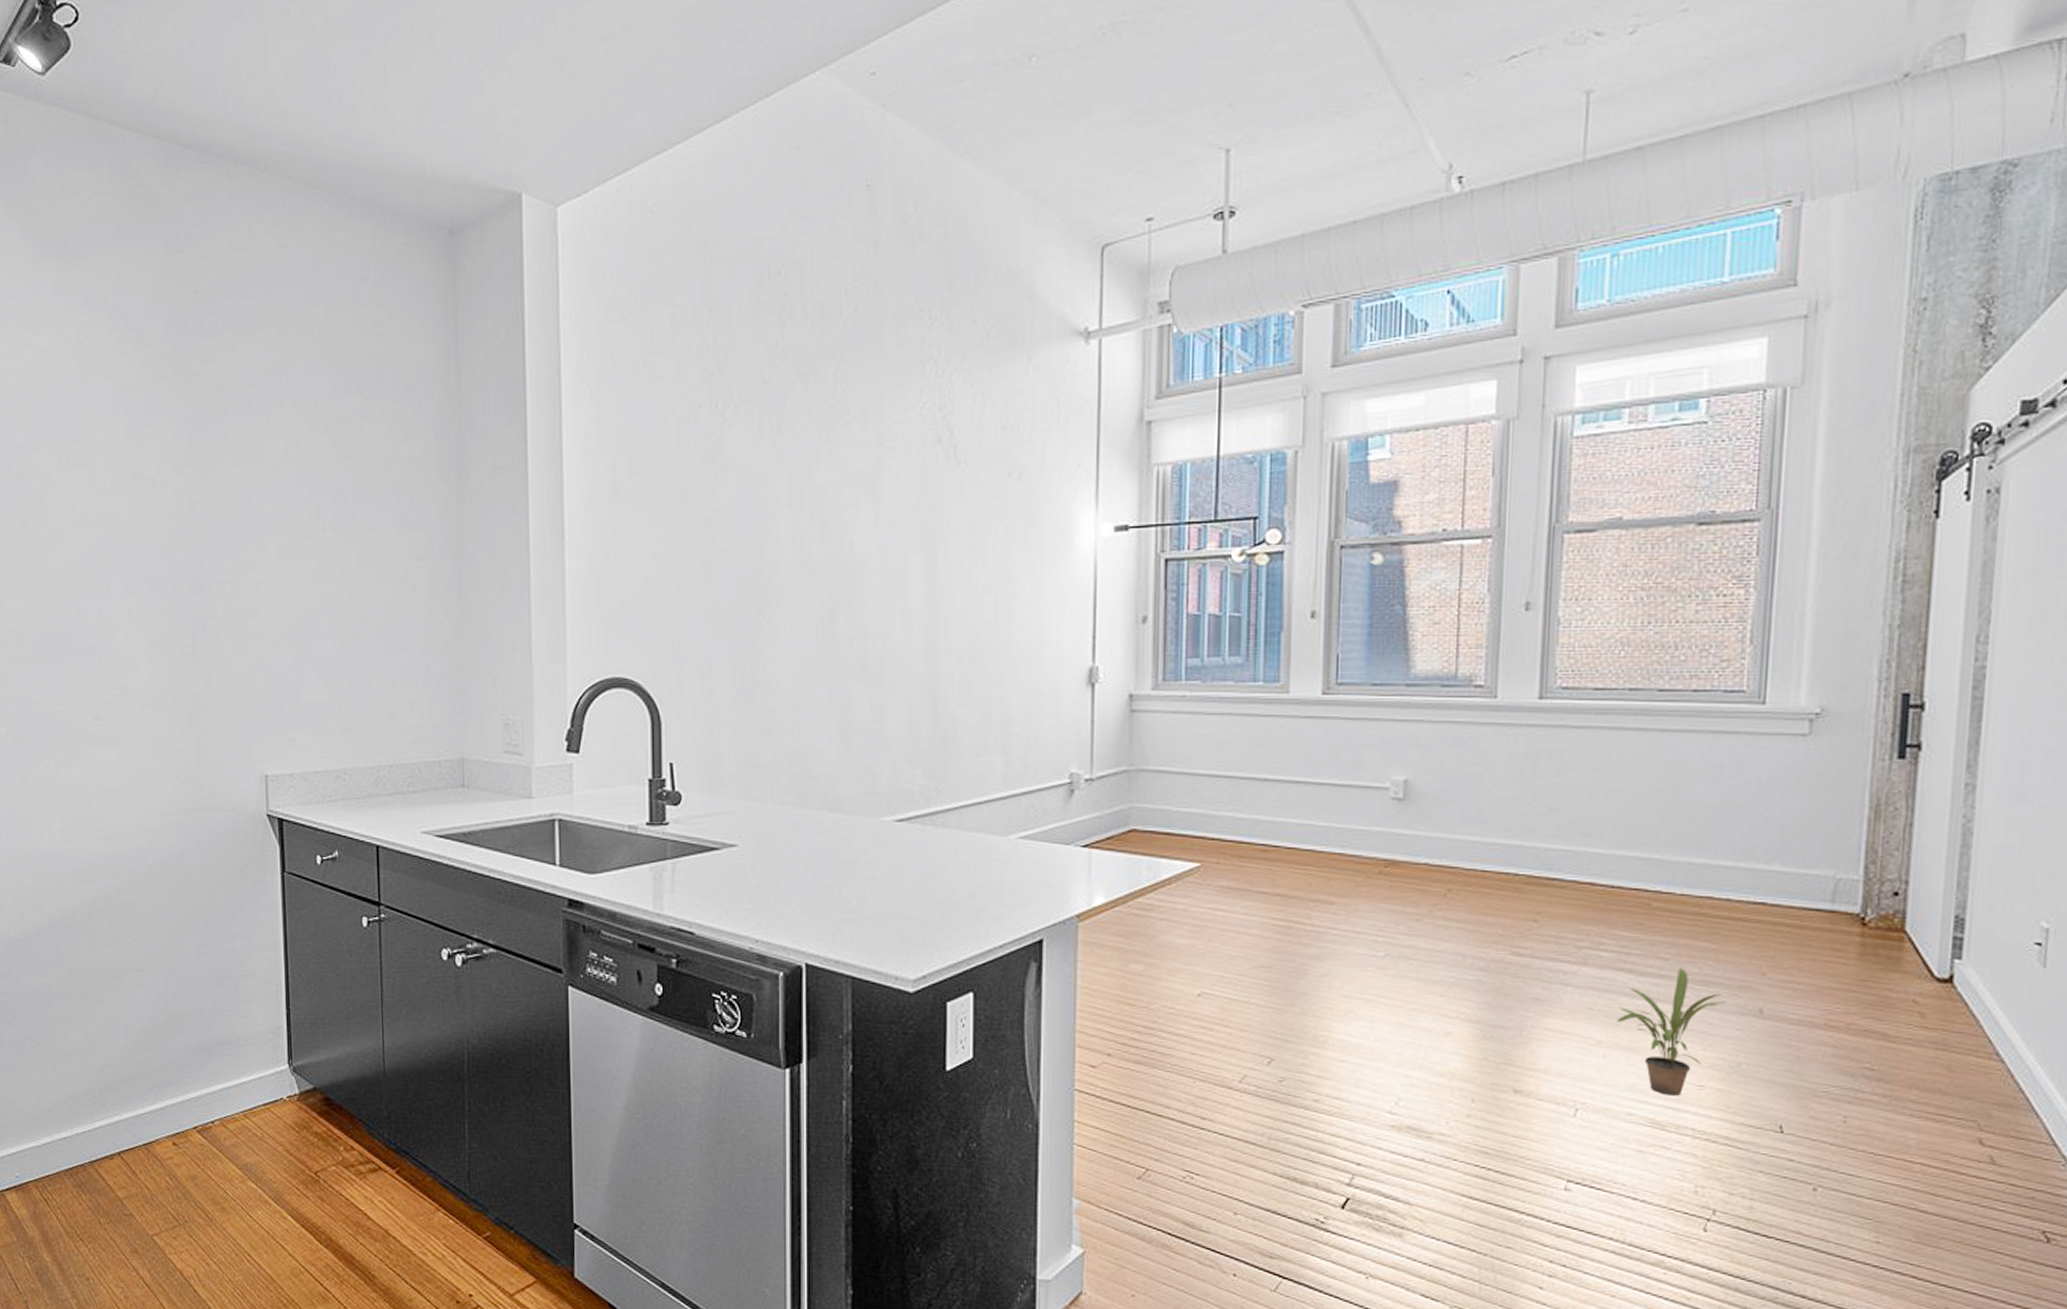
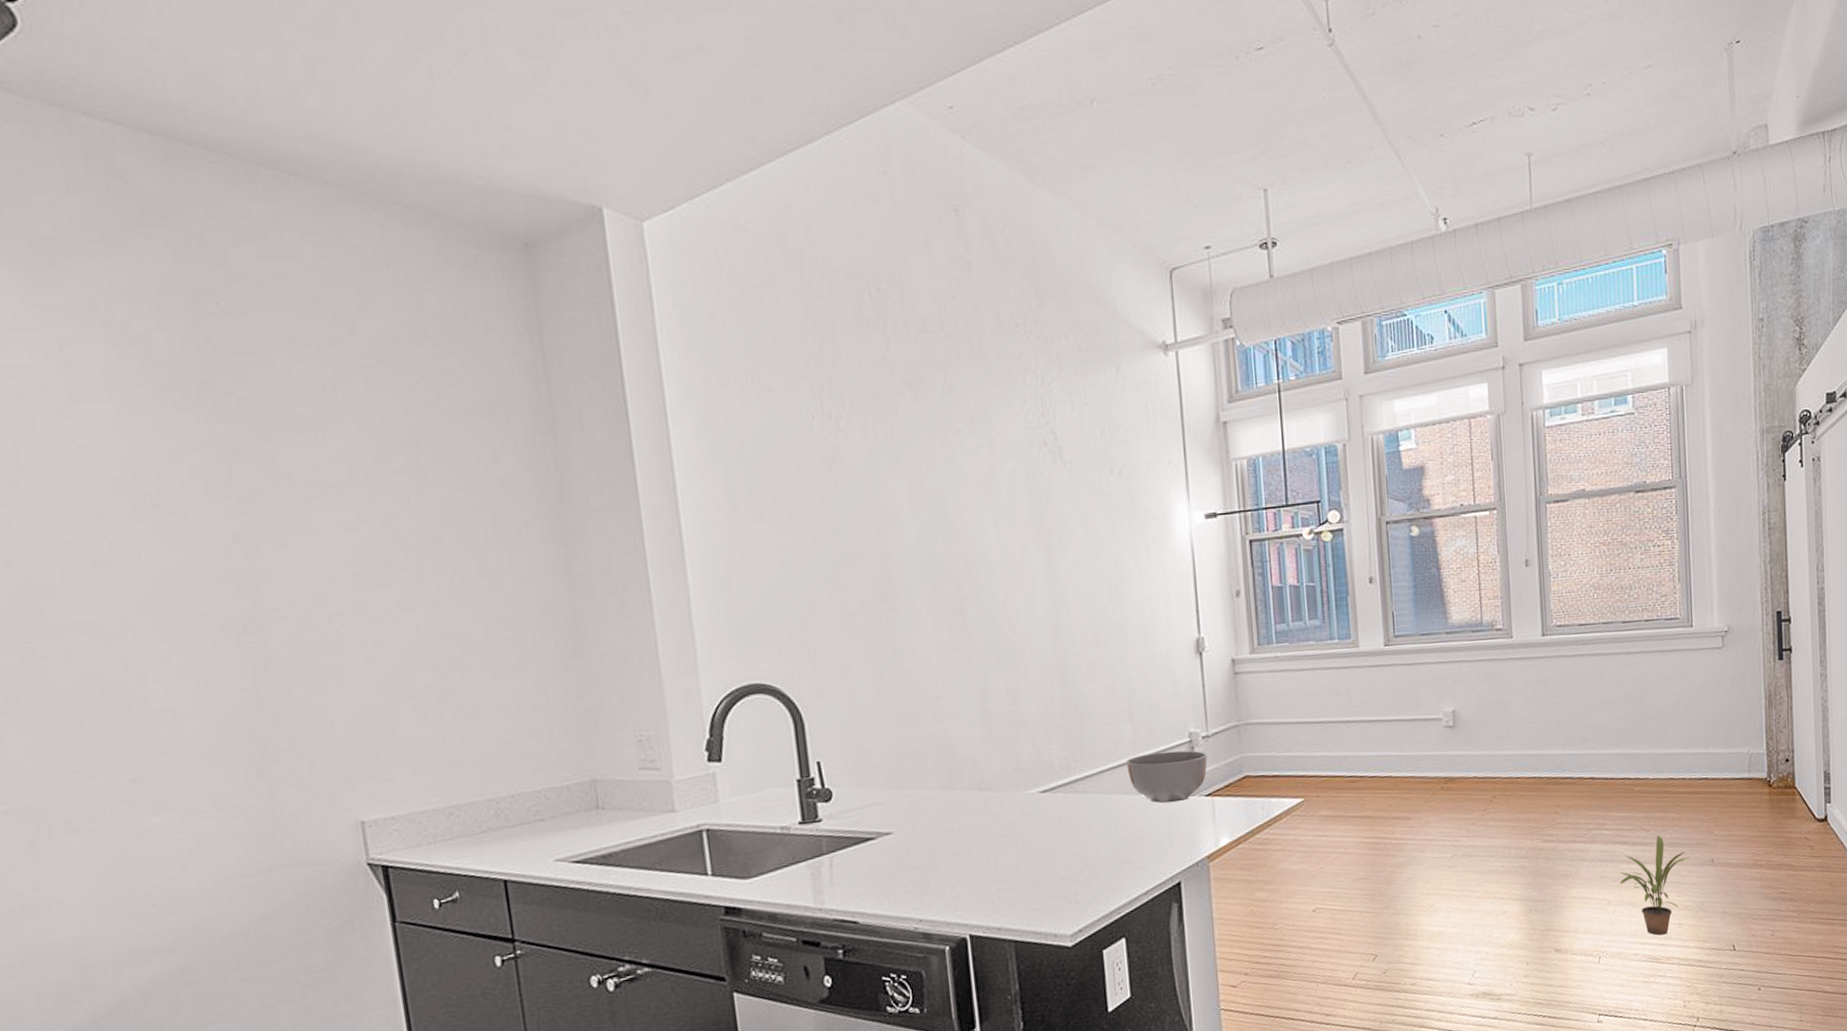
bowl: none [993,792,1088,850] -> present [1125,750,1208,804]

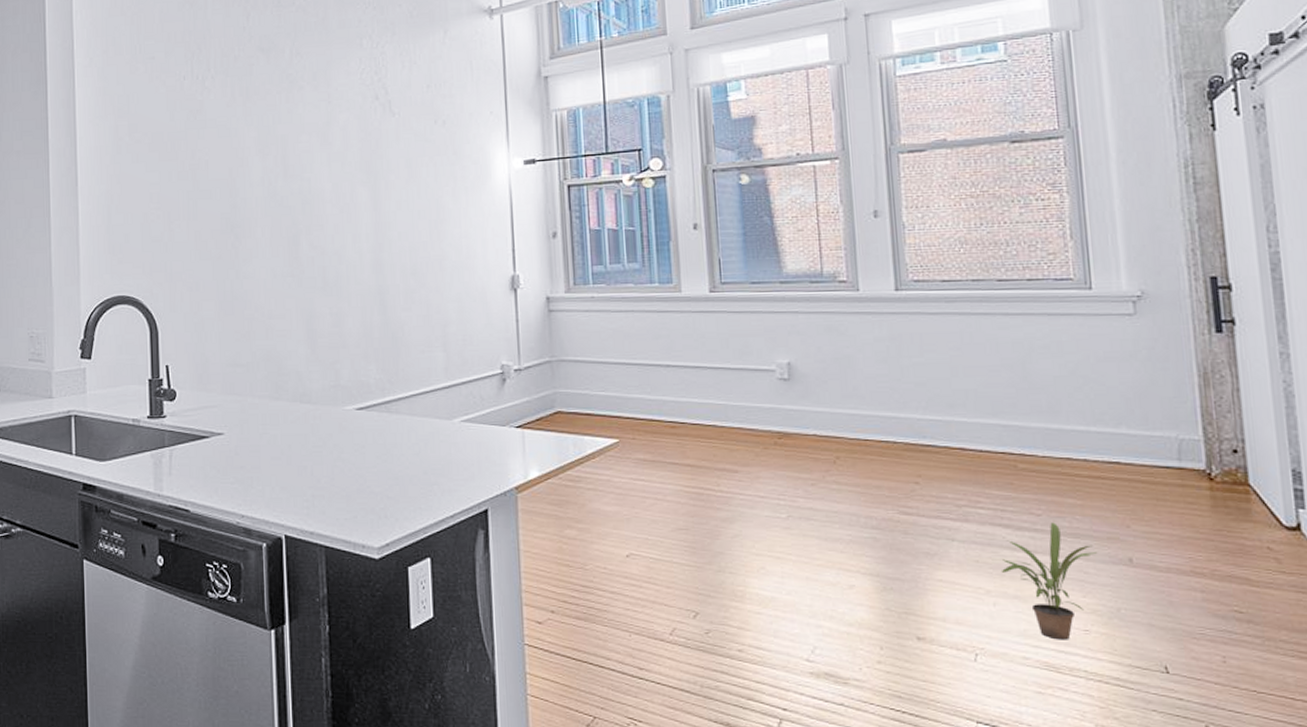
bowl: present [1125,750,1208,804] -> none [437,381,519,431]

